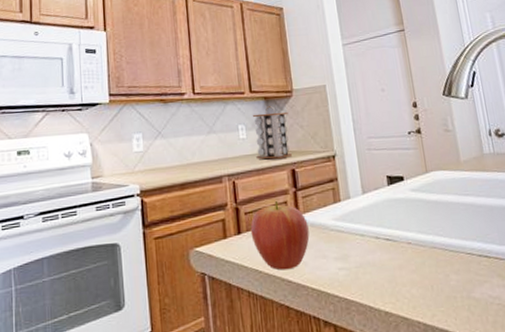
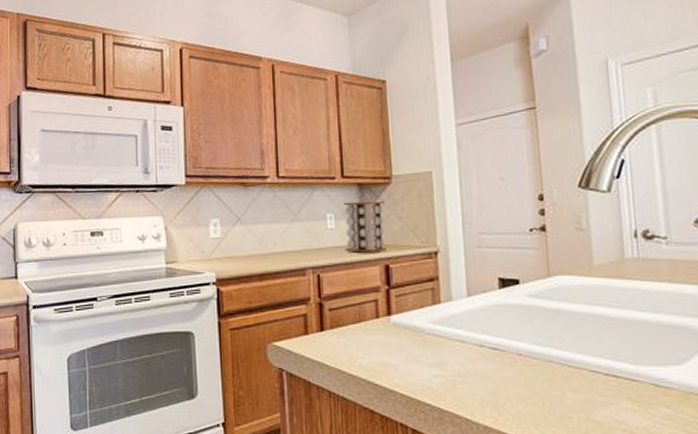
fruit: present [250,201,310,271] -> none [334,299,402,373]

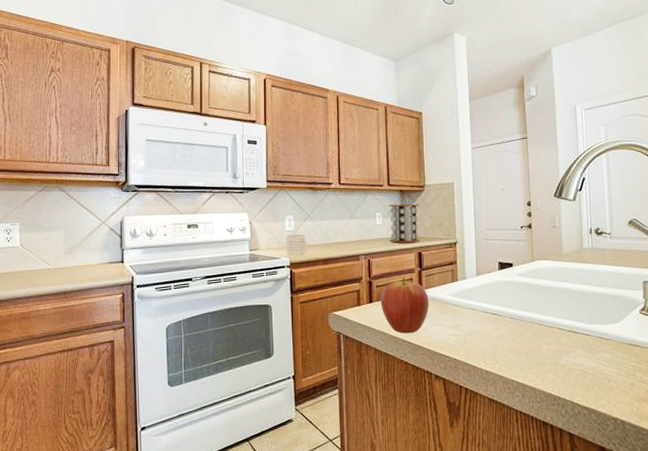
mug: none [211,243,239,270] -> present [286,235,308,256]
fruit: none [334,299,402,373] -> present [380,278,429,334]

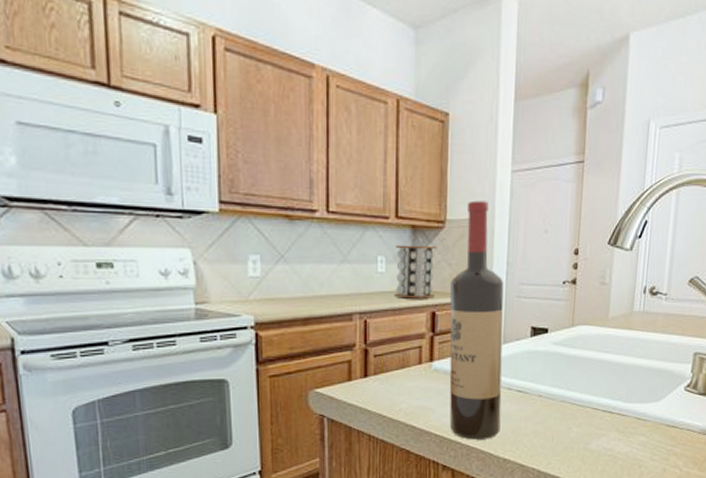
mug: present [286,235,308,256] -> none [249,283,281,313]
fruit: present [380,278,429,334] -> none [378,345,441,416]
wine bottle: none [432,170,481,354] -> present [449,200,504,440]

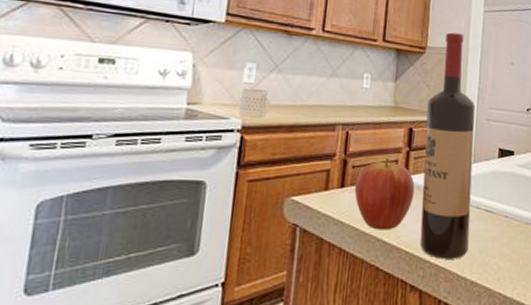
mug: none [249,283,281,313] -> present [239,88,271,118]
fruit: none [378,345,441,416] -> present [354,158,415,230]
spice rack: present [394,235,437,300] -> none [376,58,417,117]

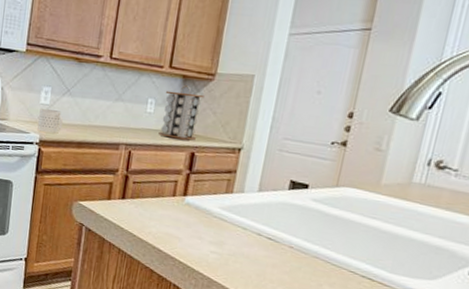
fruit: present [354,158,415,230] -> none [134,178,193,241]
spice rack: none [376,58,417,117] -> present [158,84,204,141]
wine bottle: present [419,32,475,259] -> none [194,58,267,277]

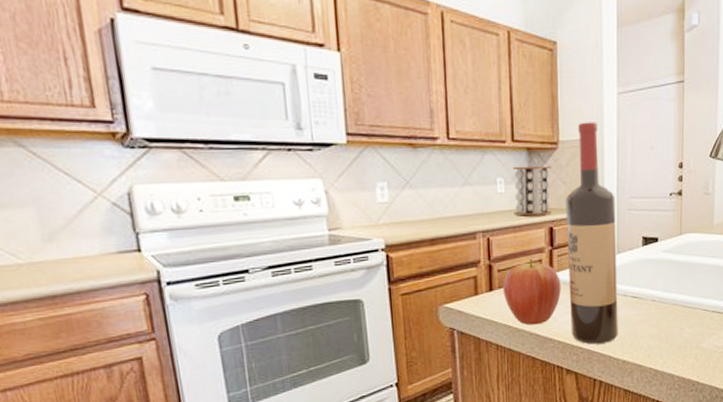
mug: present [37,109,63,134] -> none [378,207,409,236]
fruit: none [134,178,193,241] -> present [502,259,561,325]
wine bottle: none [194,58,267,277] -> present [566,122,618,345]

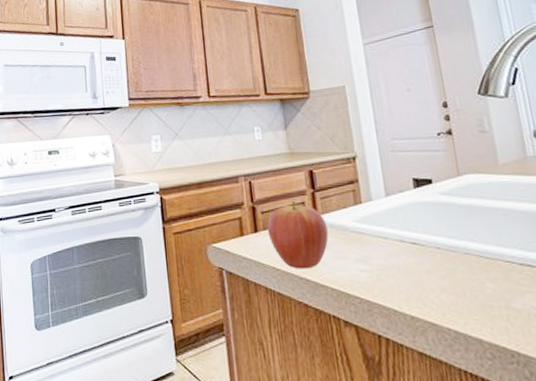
spice rack: present [513,157,552,217] -> none [269,107,309,162]
wine bottle: present [566,122,618,345] -> none [323,71,401,295]

